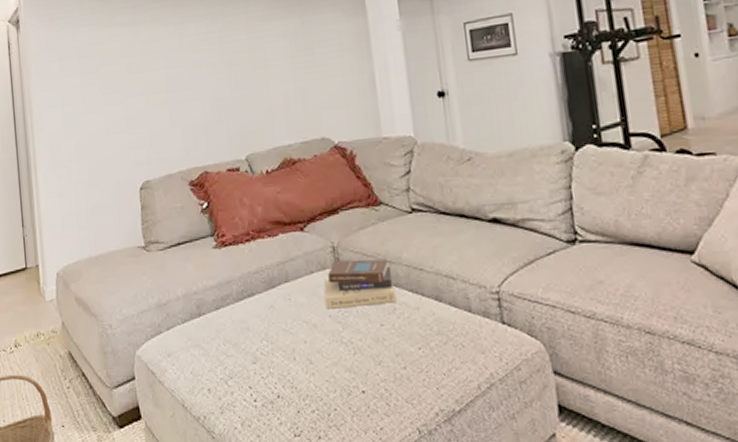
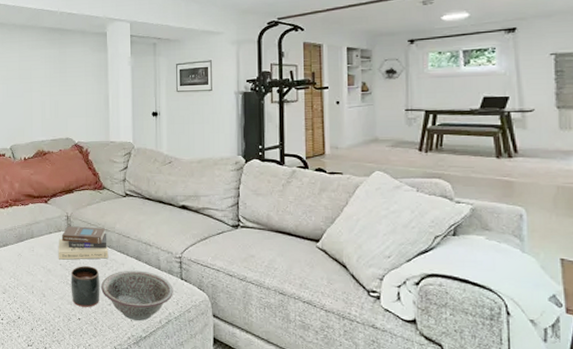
mug: none [345,315,390,374] -> present [70,266,100,307]
decorative bowl: none [389,315,494,388] -> present [101,270,173,321]

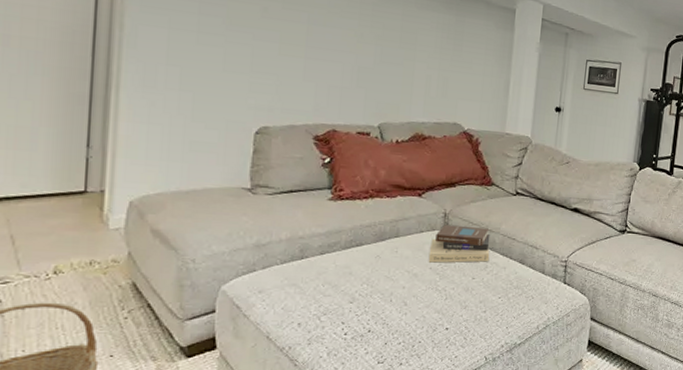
mug: present [70,266,100,307] -> none [440,270,477,315]
decorative bowl: present [101,270,173,321] -> none [477,274,555,327]

